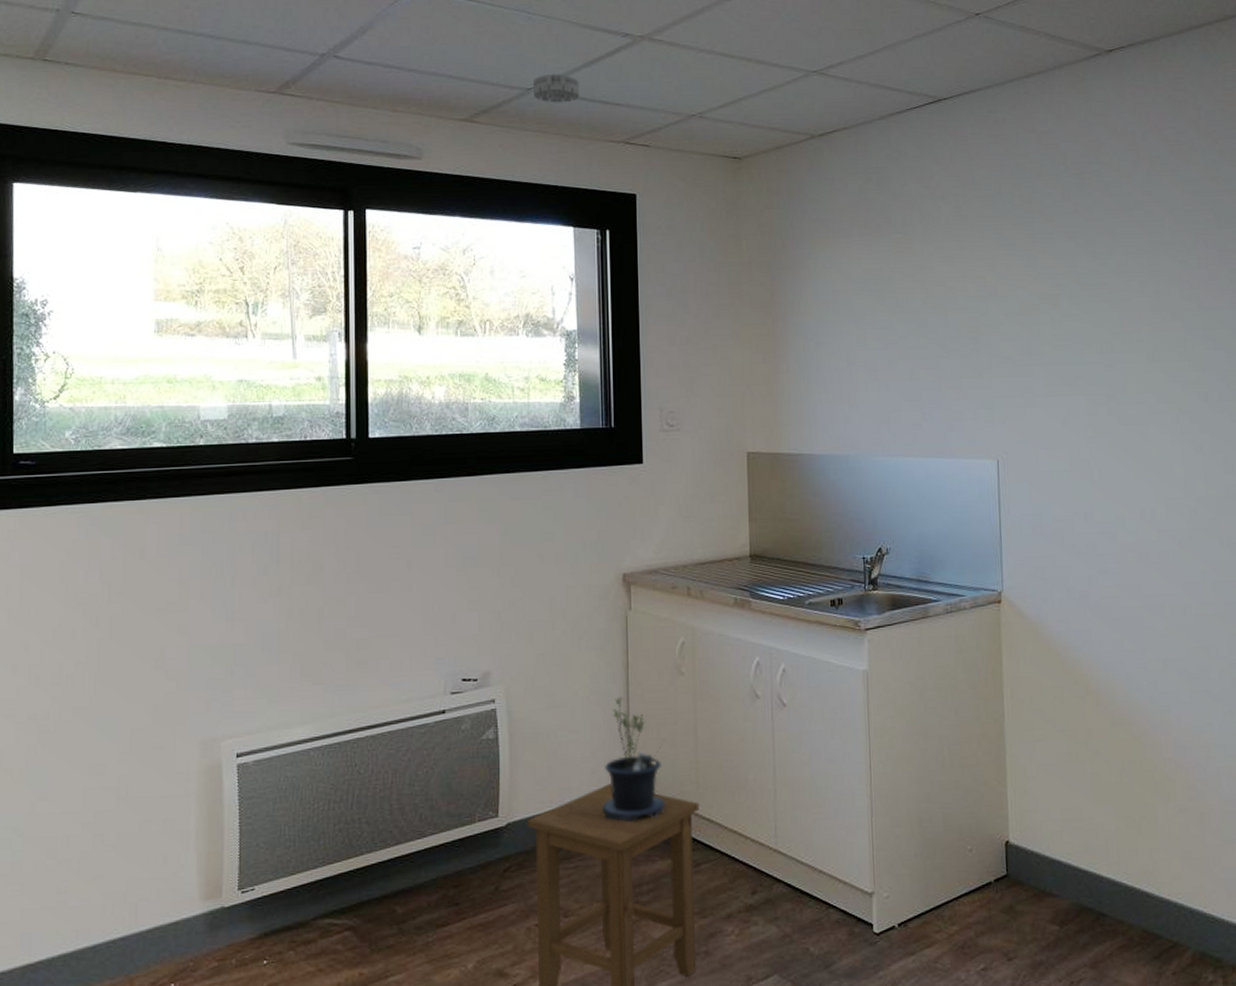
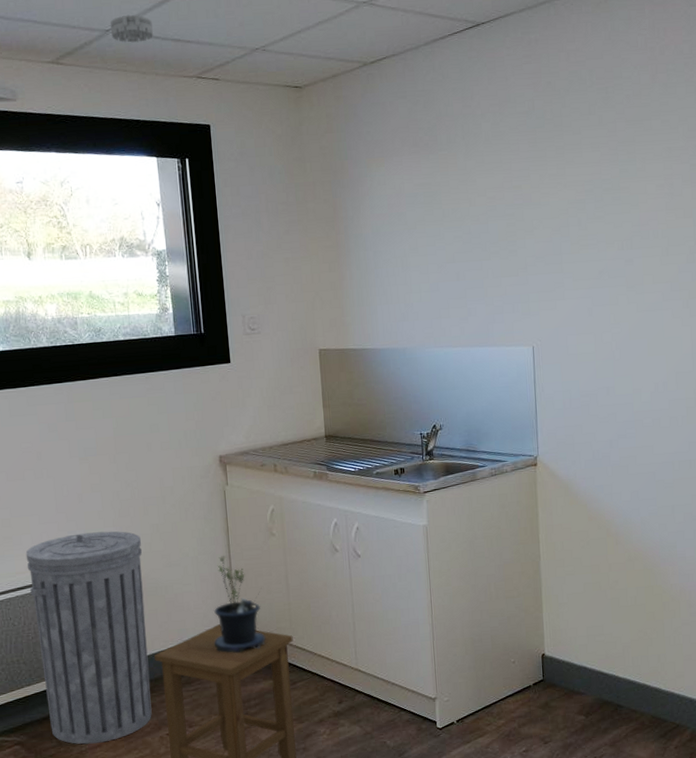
trash can: none [382,660,522,934] -> present [25,531,152,744]

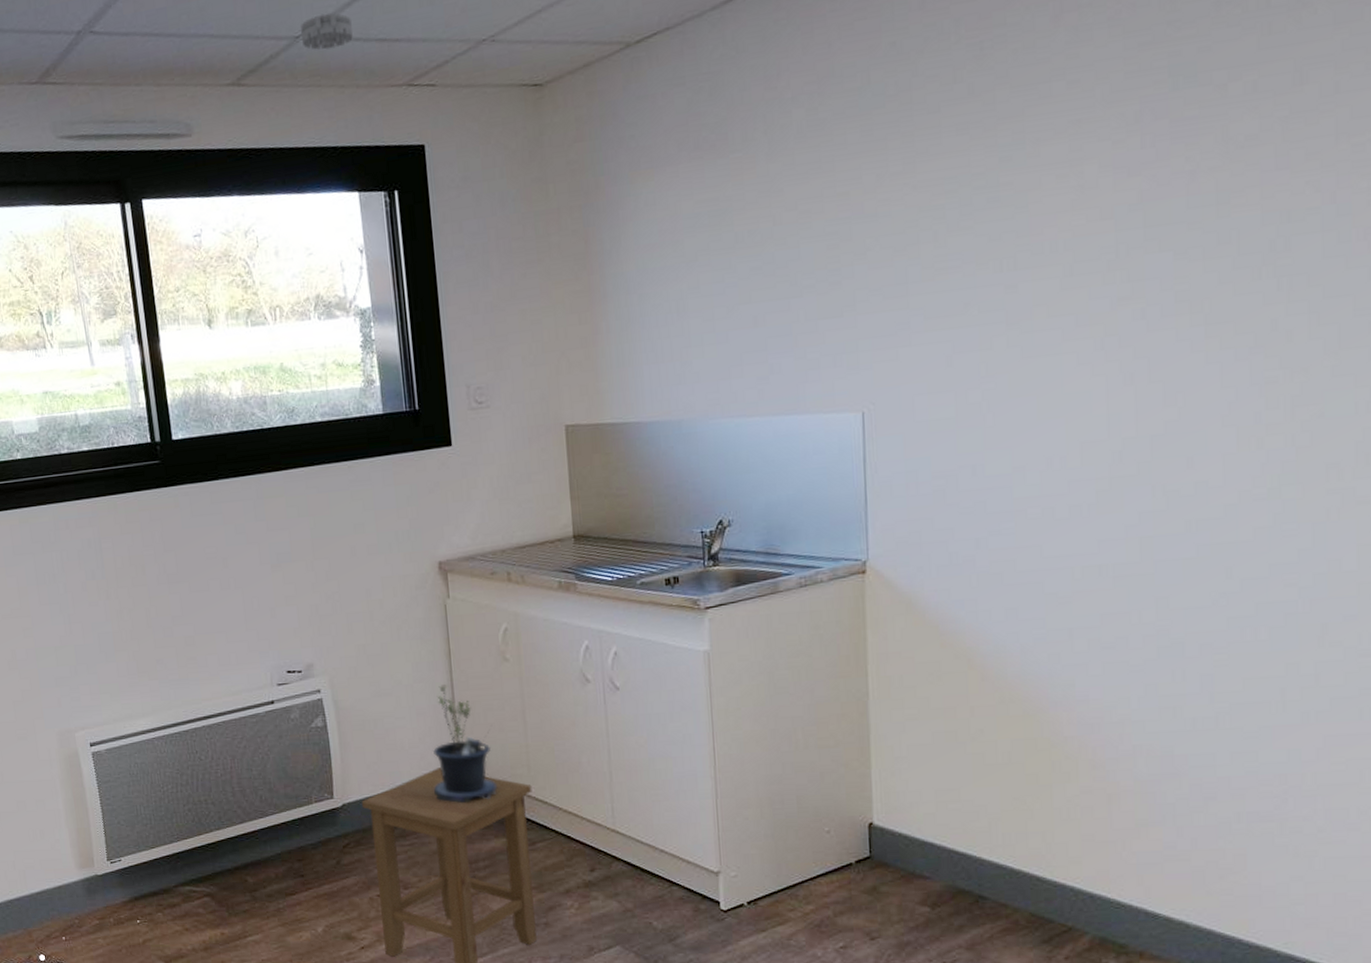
trash can: present [25,531,152,744] -> none [212,652,360,901]

